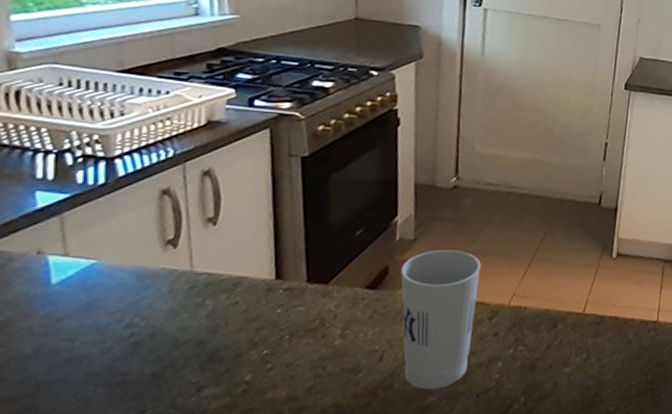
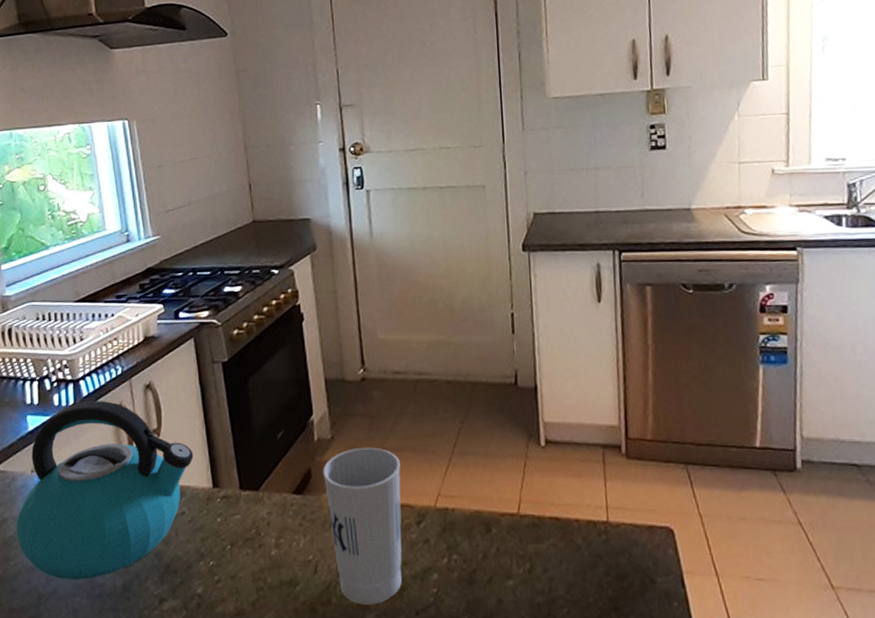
kettle: none [10,181,256,368] -> present [16,401,194,580]

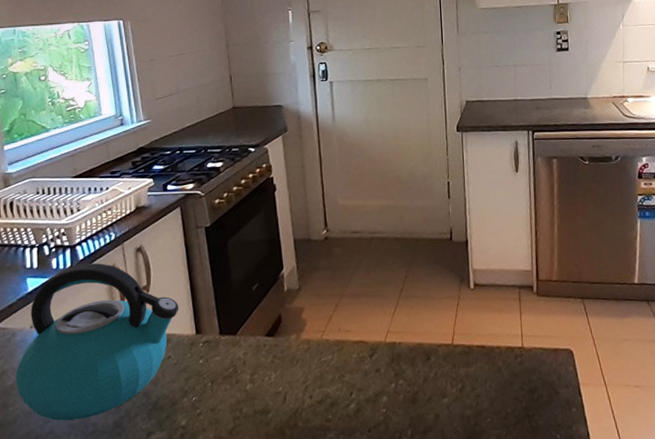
cup: present [323,447,402,605] -> none [291,294,357,426]

